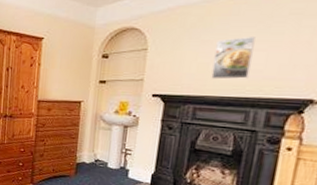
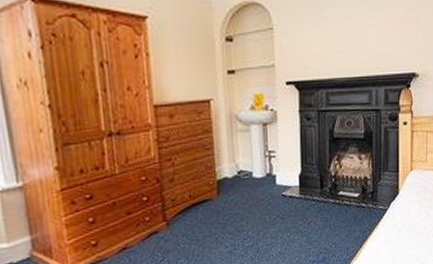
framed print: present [211,37,255,80] -> none [336,12,366,60]

